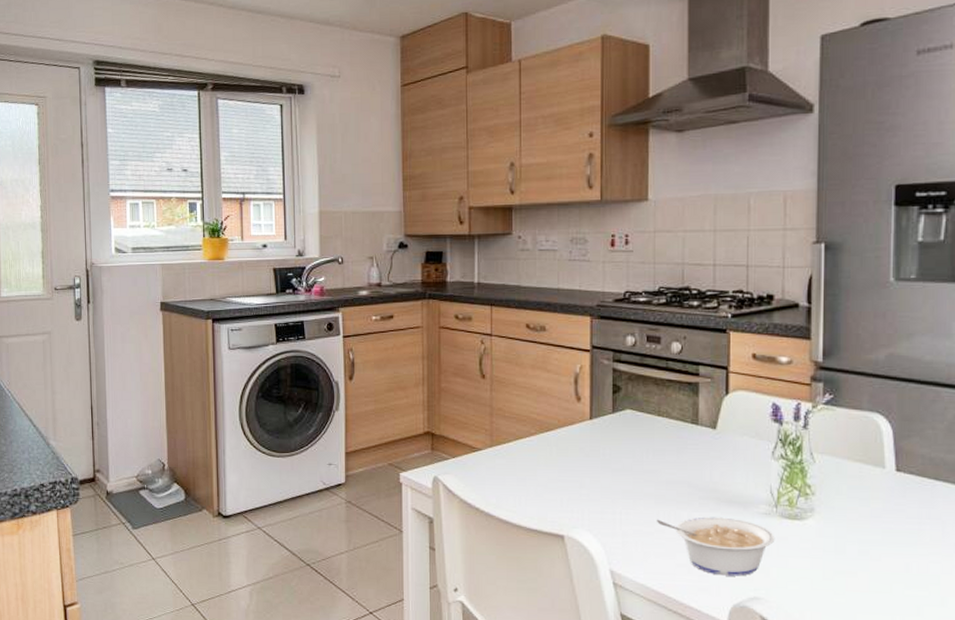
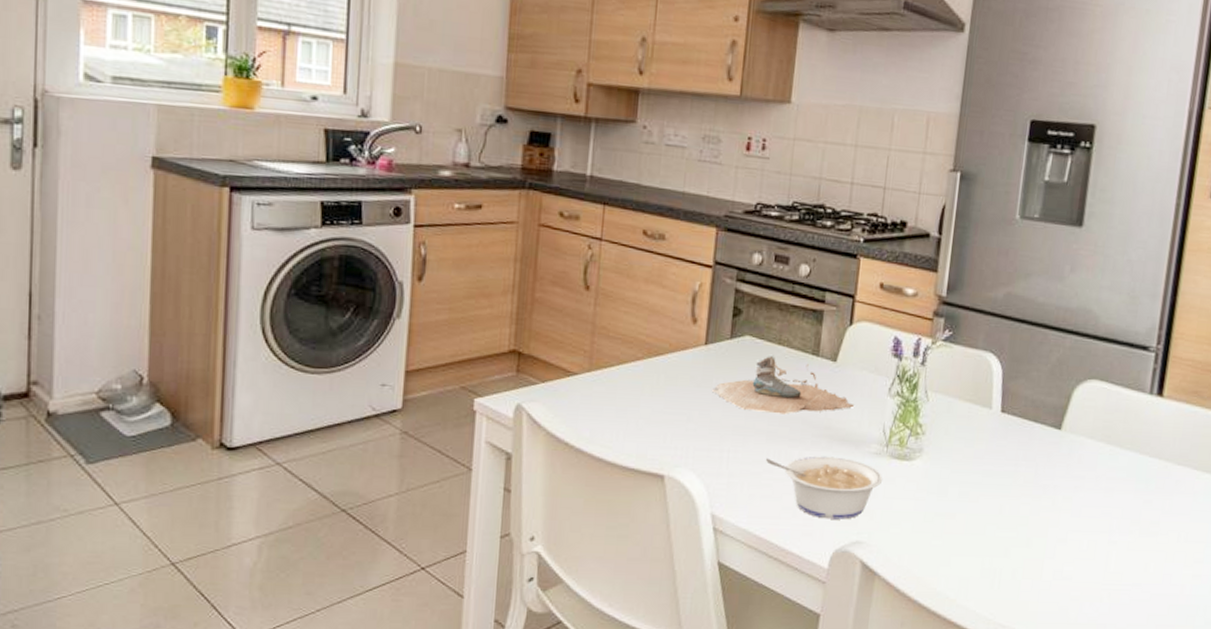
shoe: none [599,425,739,479] -> present [711,354,855,415]

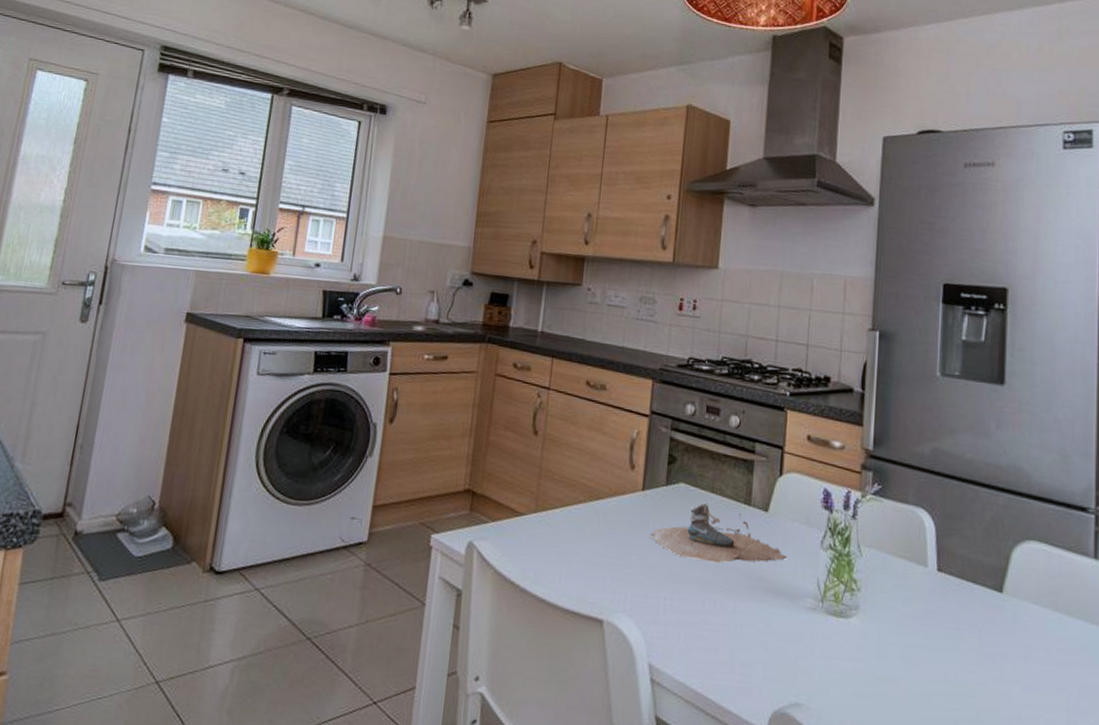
legume: present [766,456,883,520] -> none [702,607,820,678]

